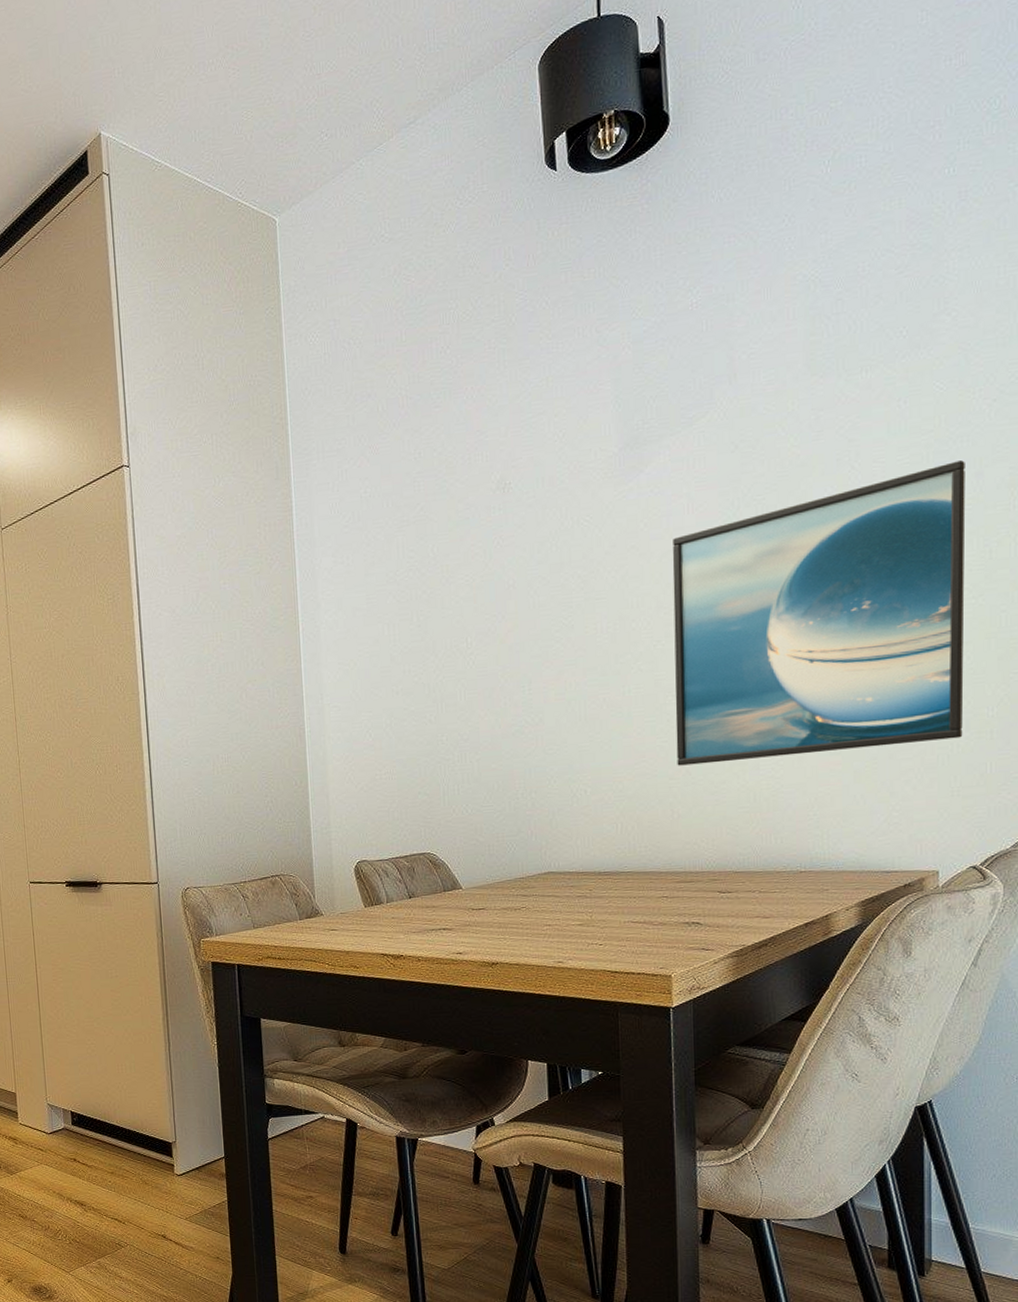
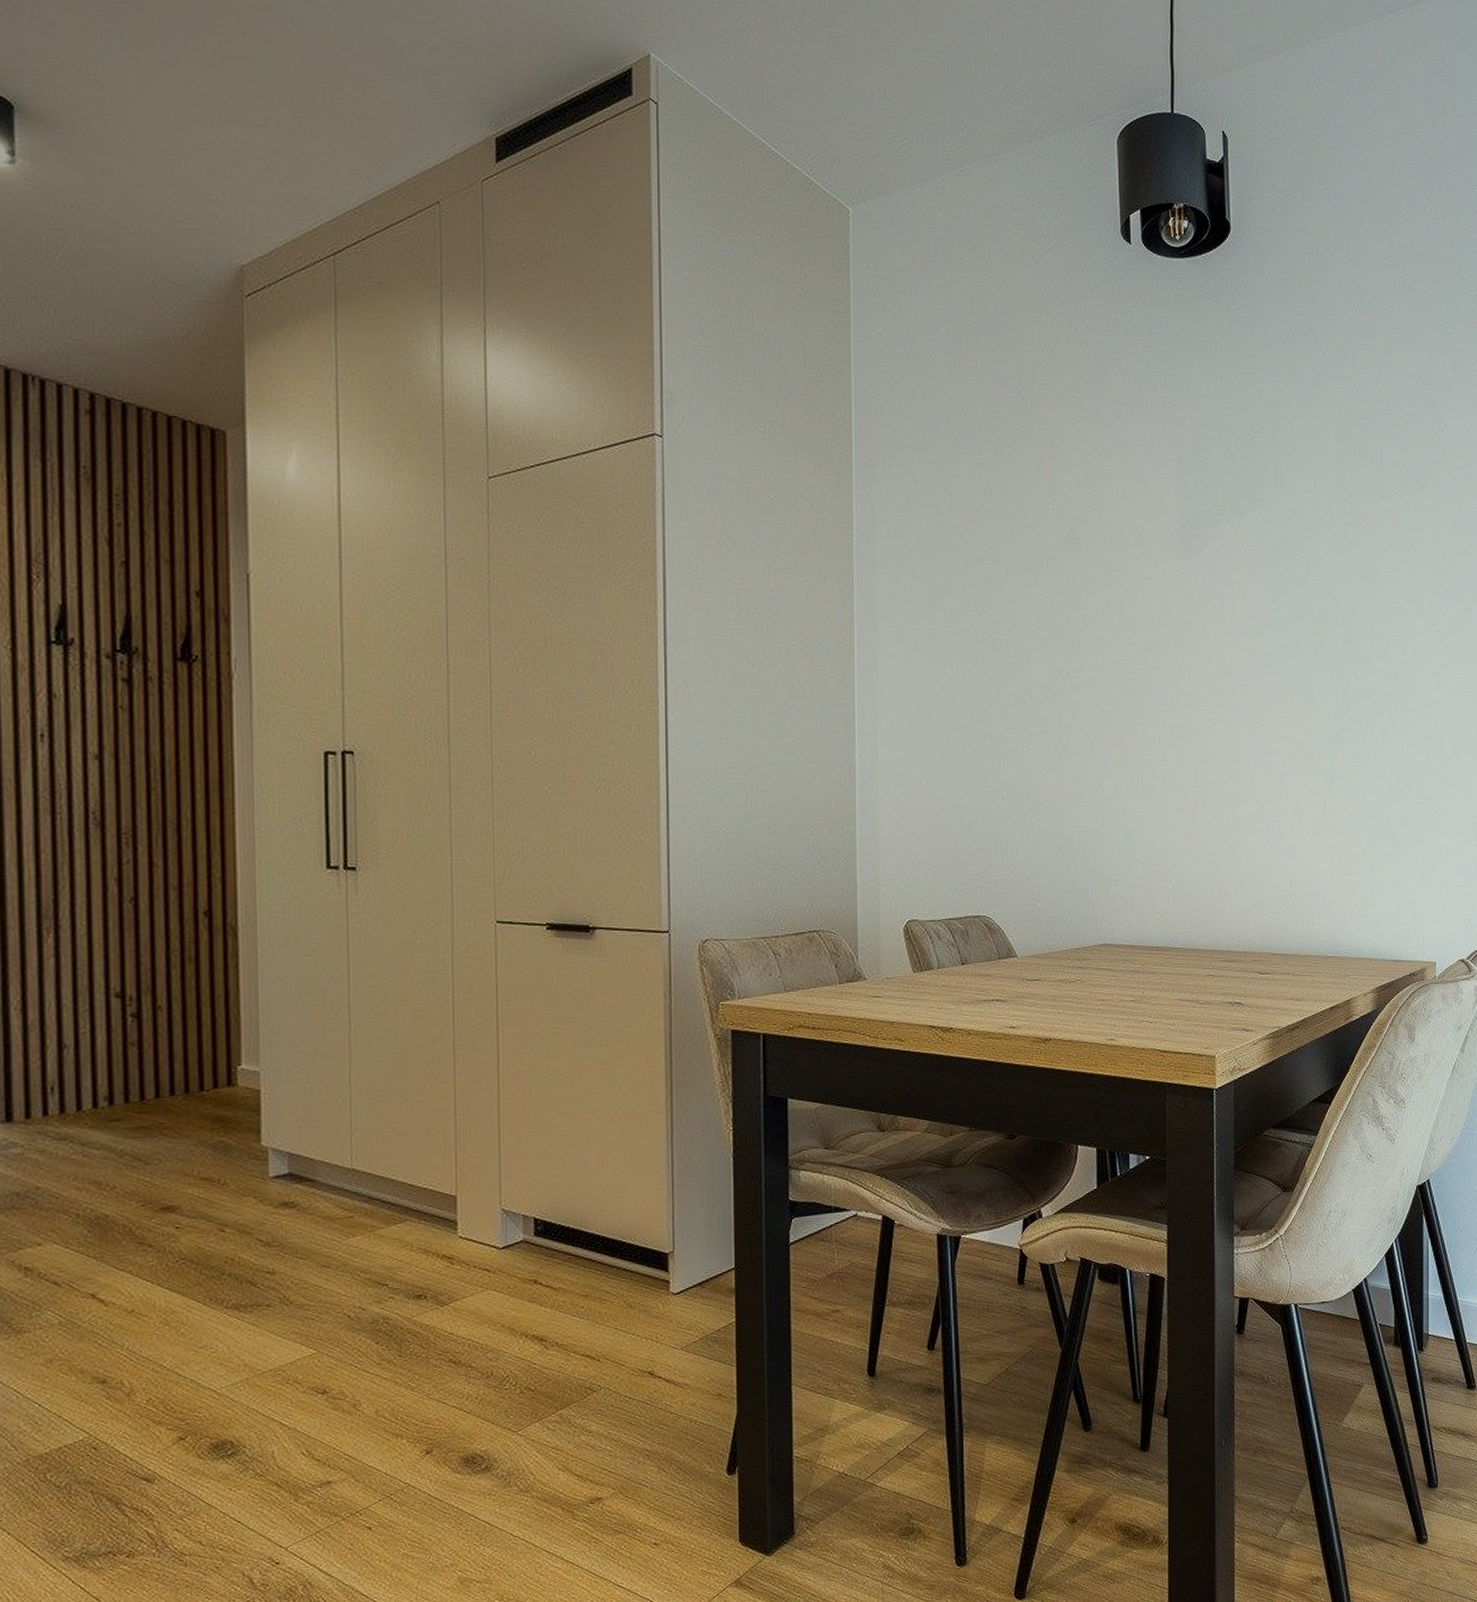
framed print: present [672,460,966,766] -> none [1224,593,1457,845]

